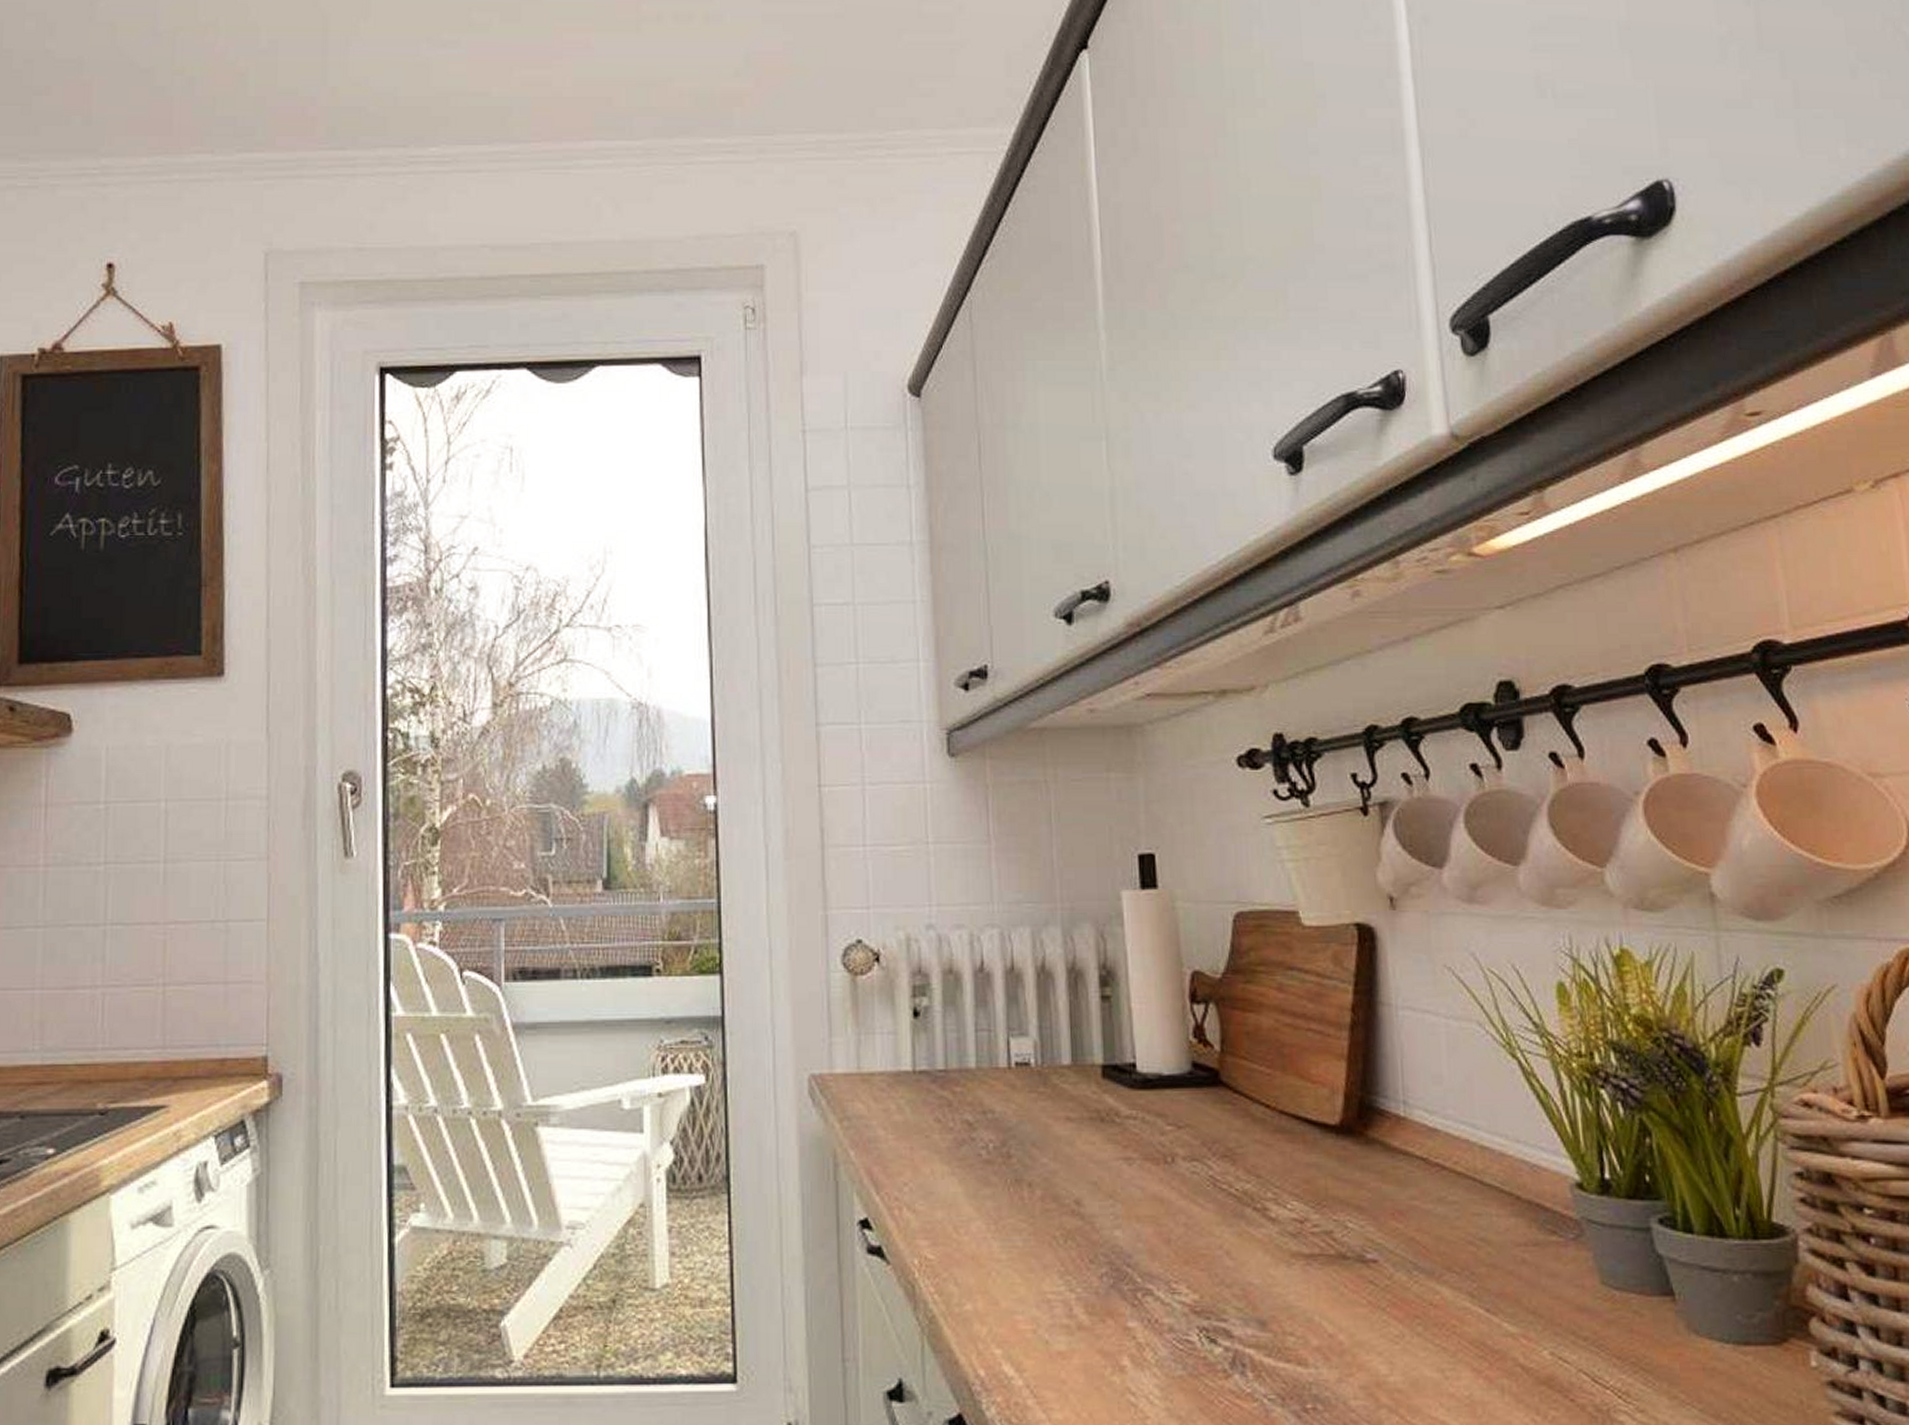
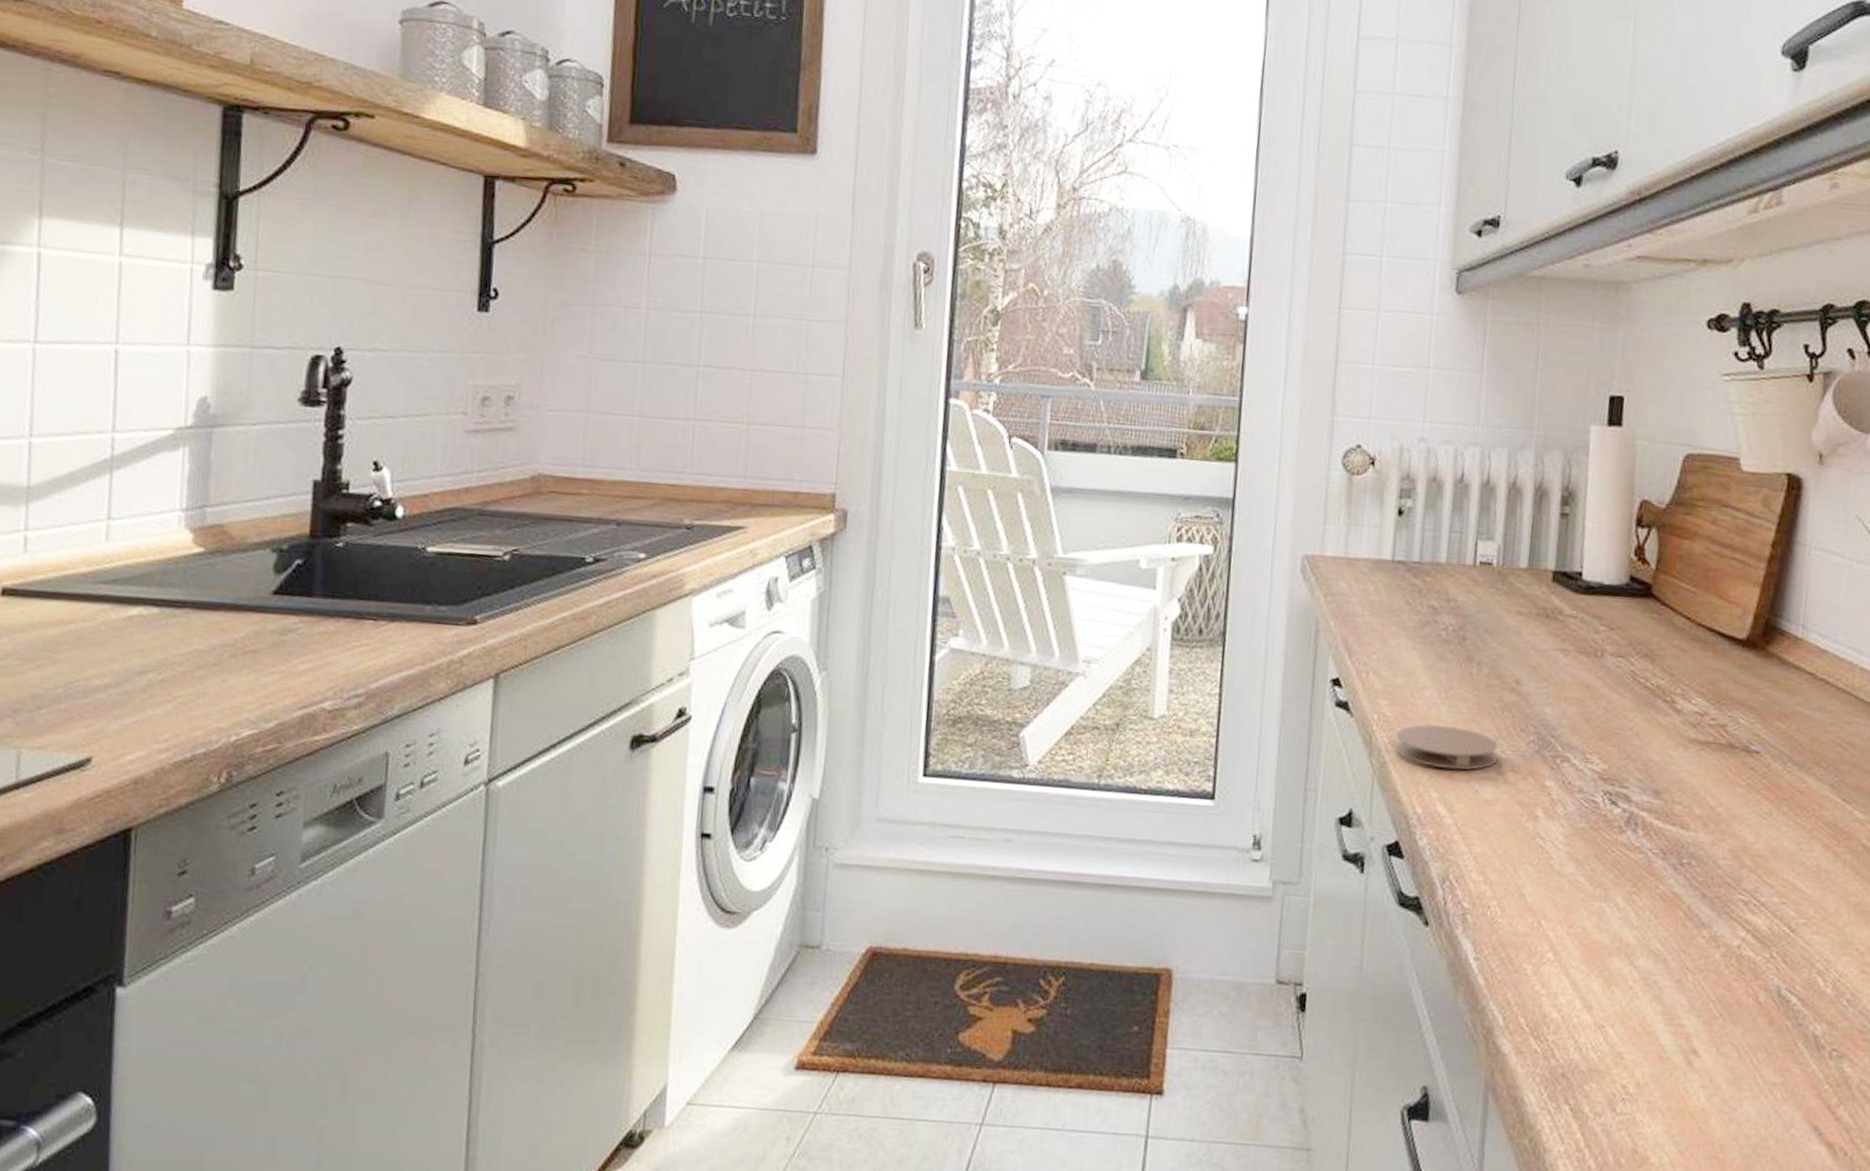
coaster: none [943,1264,1066,1318] -> present [1395,724,1498,770]

